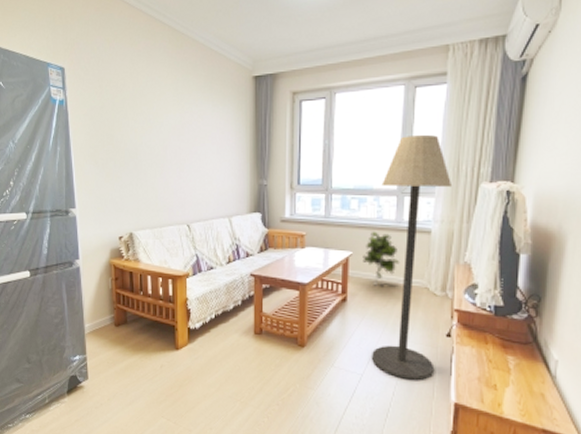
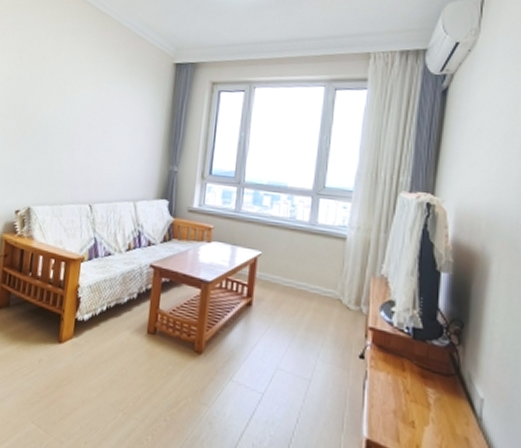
indoor plant: present [363,231,400,286] -> none [272,231,312,292]
floor lamp: present [372,134,451,380] -> none [275,136,369,407]

